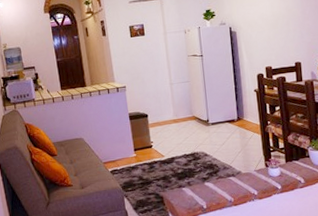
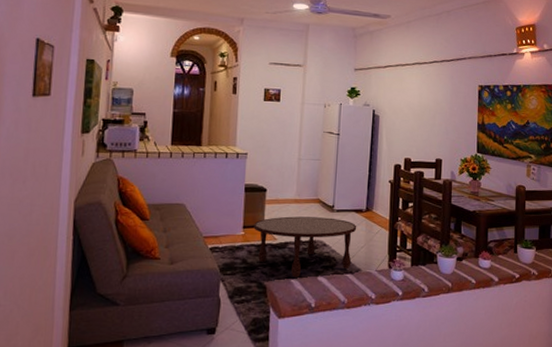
coffee table: none [143,131,232,186] -> present [253,216,357,278]

